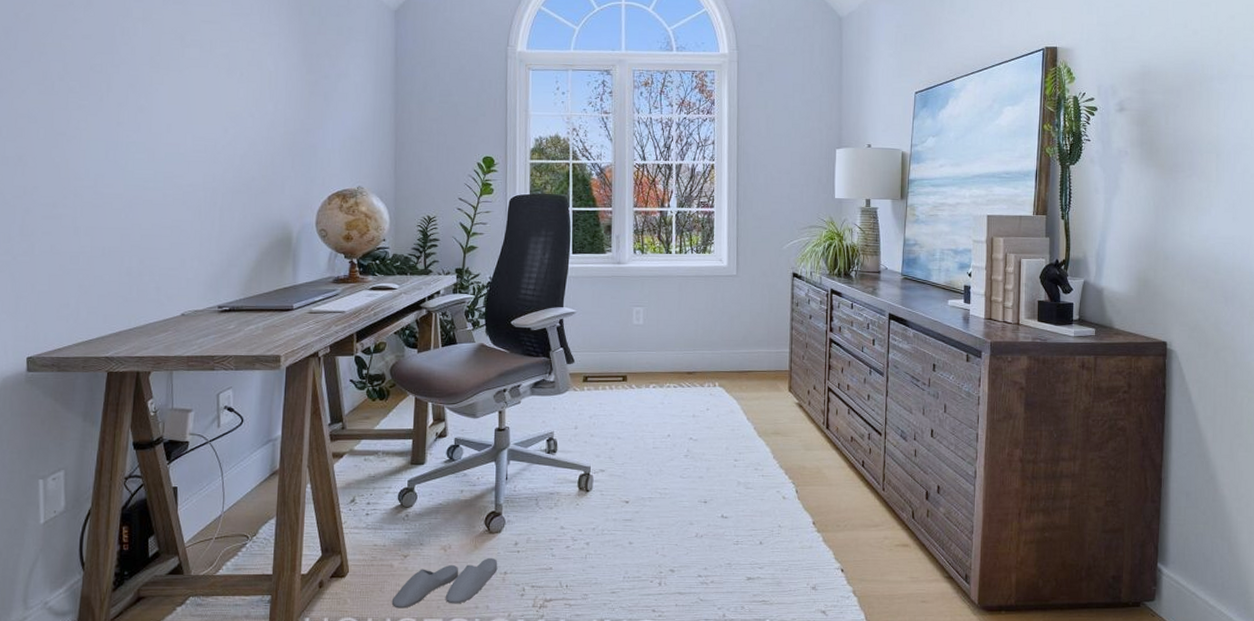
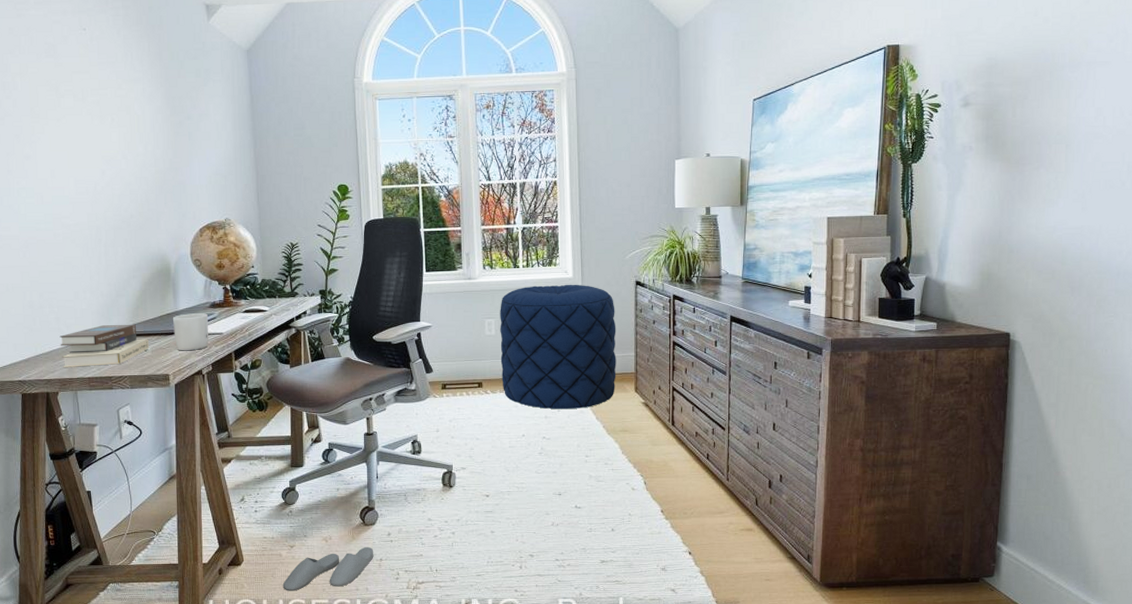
books: none [158,297,261,344] -> present [59,324,150,367]
mug: none [289,288,330,330] -> present [172,313,209,351]
pouf: none [647,273,771,408] -> present [500,284,616,409]

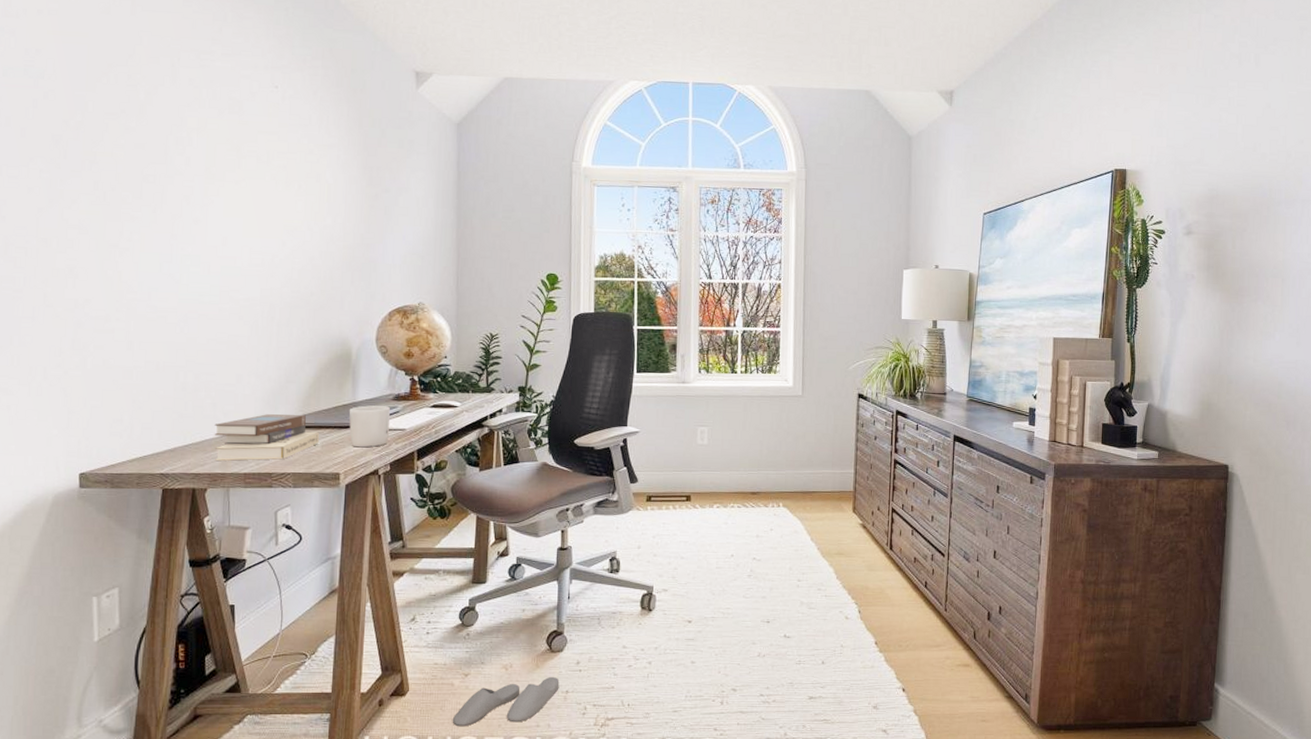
pouf: present [500,284,616,409] -> none [712,393,836,528]

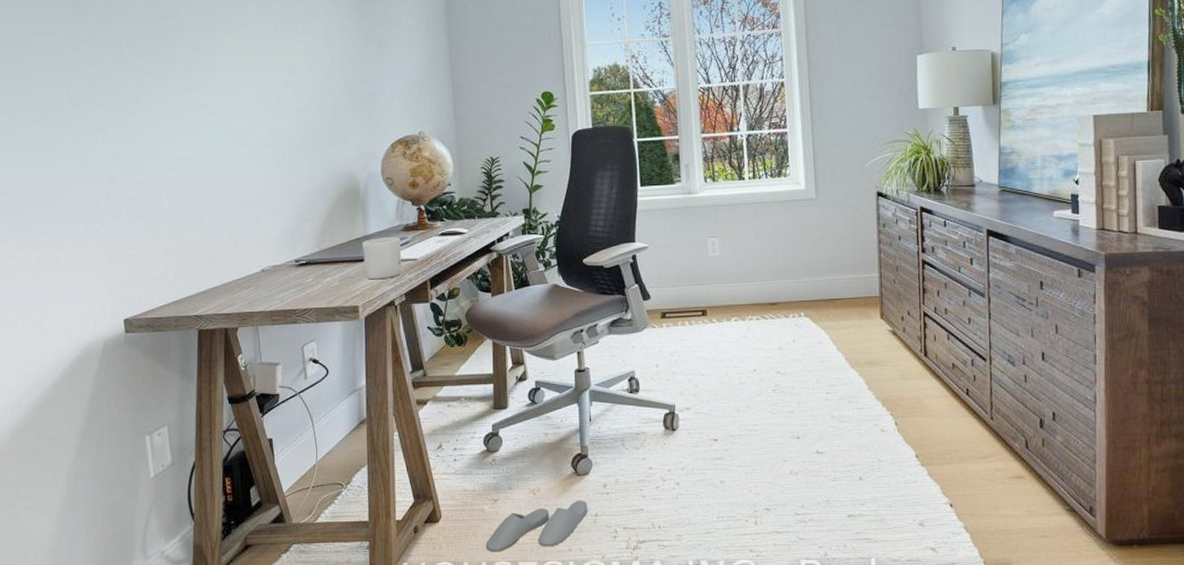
books: present [214,414,320,461] -> none [239,250,337,300]

